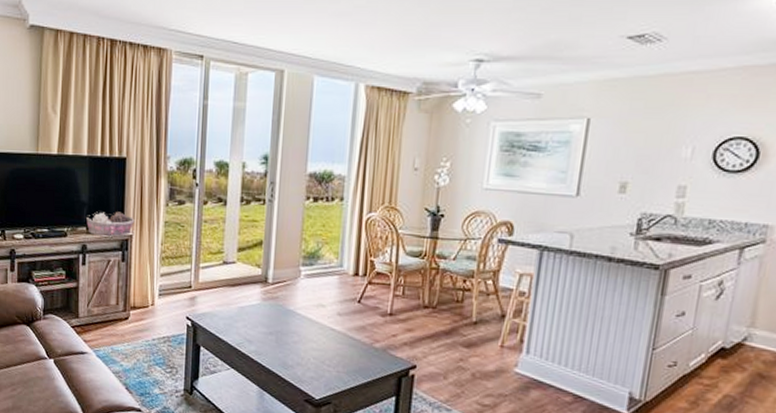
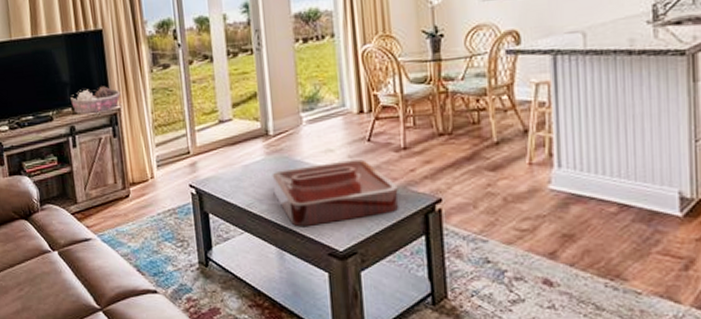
decorative tray: none [263,316,378,373] -> present [272,159,399,227]

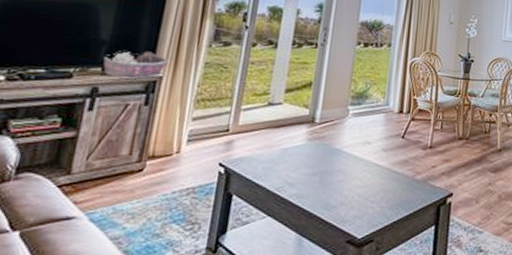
decorative tray: present [272,159,399,227] -> none [306,153,420,214]

